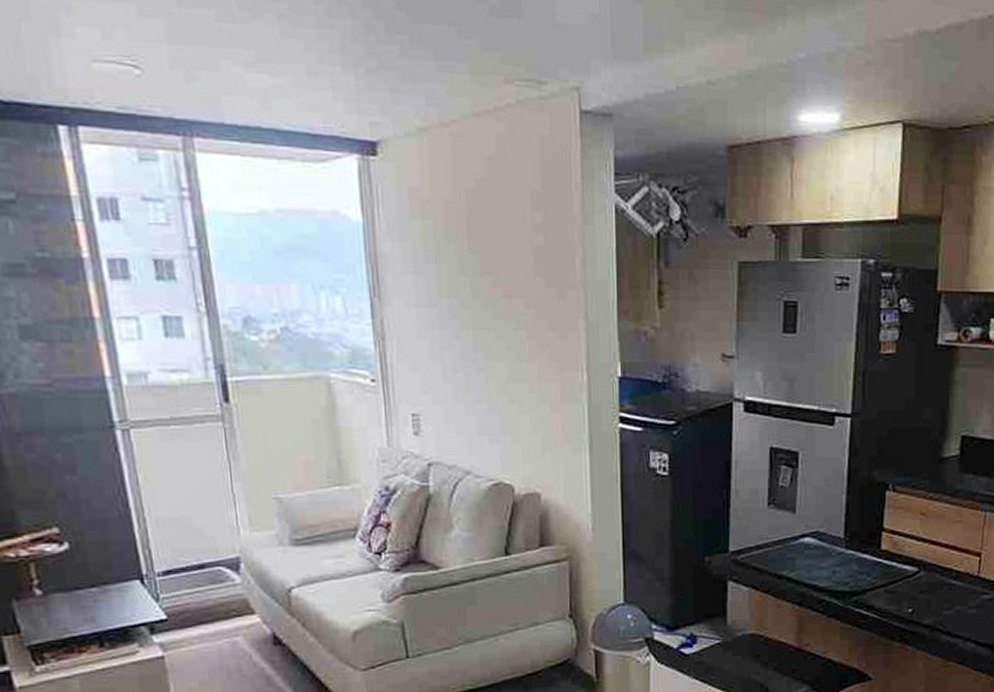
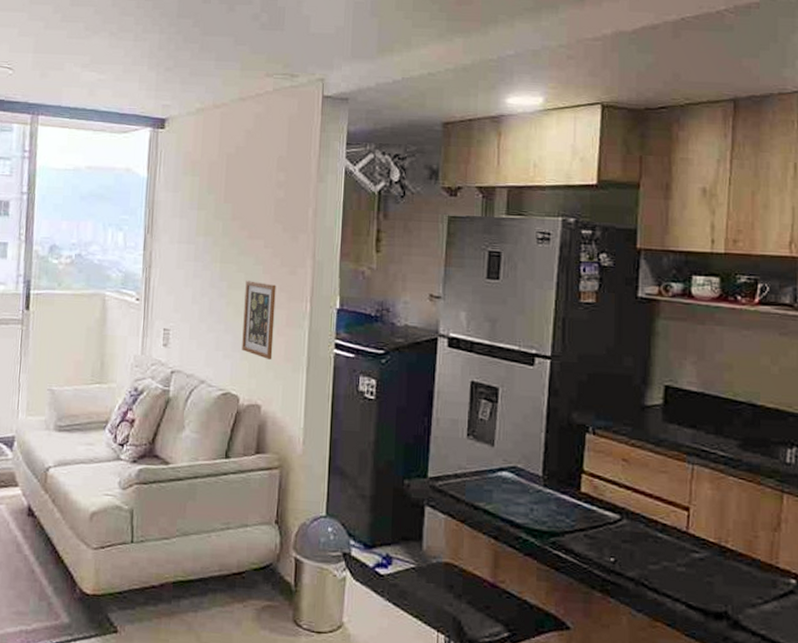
picture frame: none [507,350,548,441] -> present [242,280,276,360]

